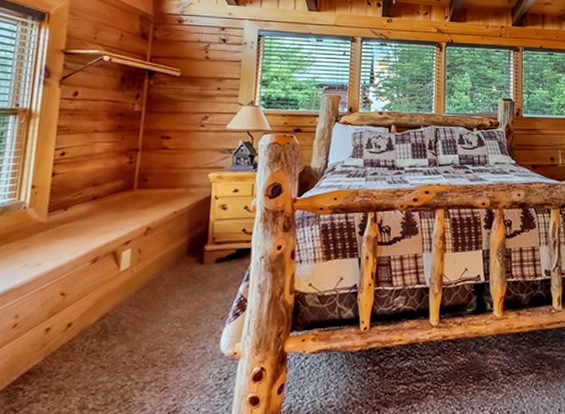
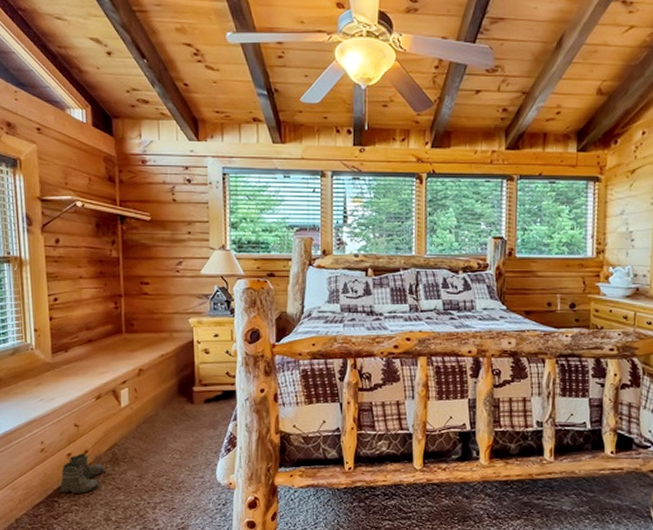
boots: none [28,326,90,385] -> present [60,452,105,499]

